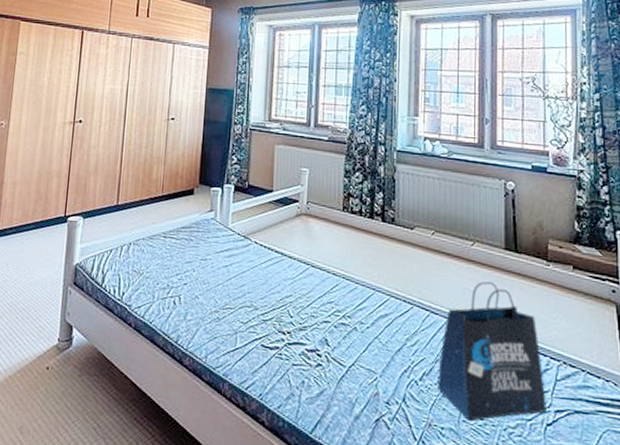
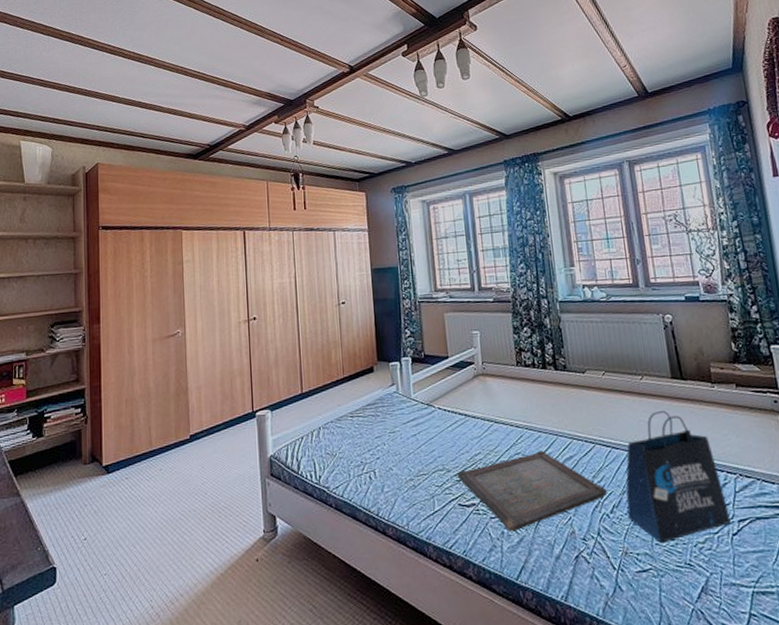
serving tray: none [264,303,419,383] -> present [457,450,607,532]

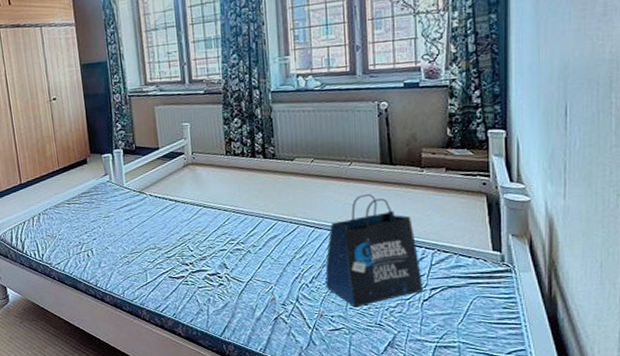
serving tray: present [457,450,607,532] -> none [167,231,308,299]

